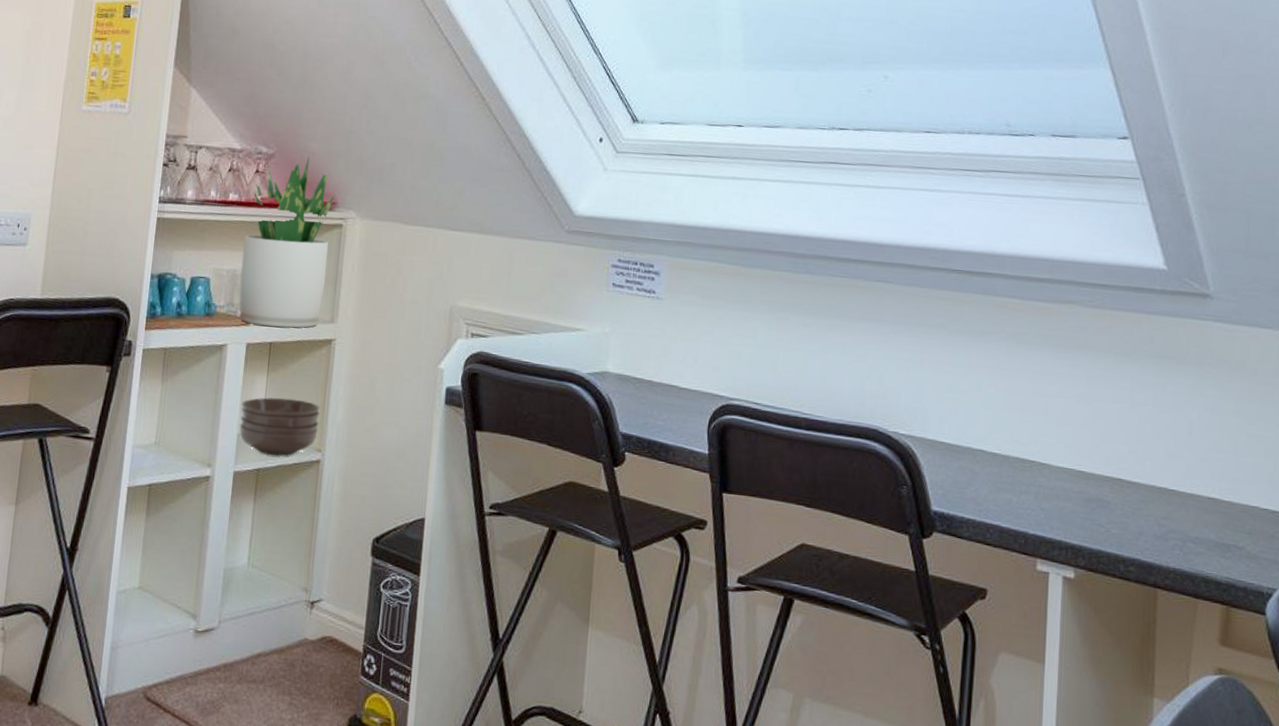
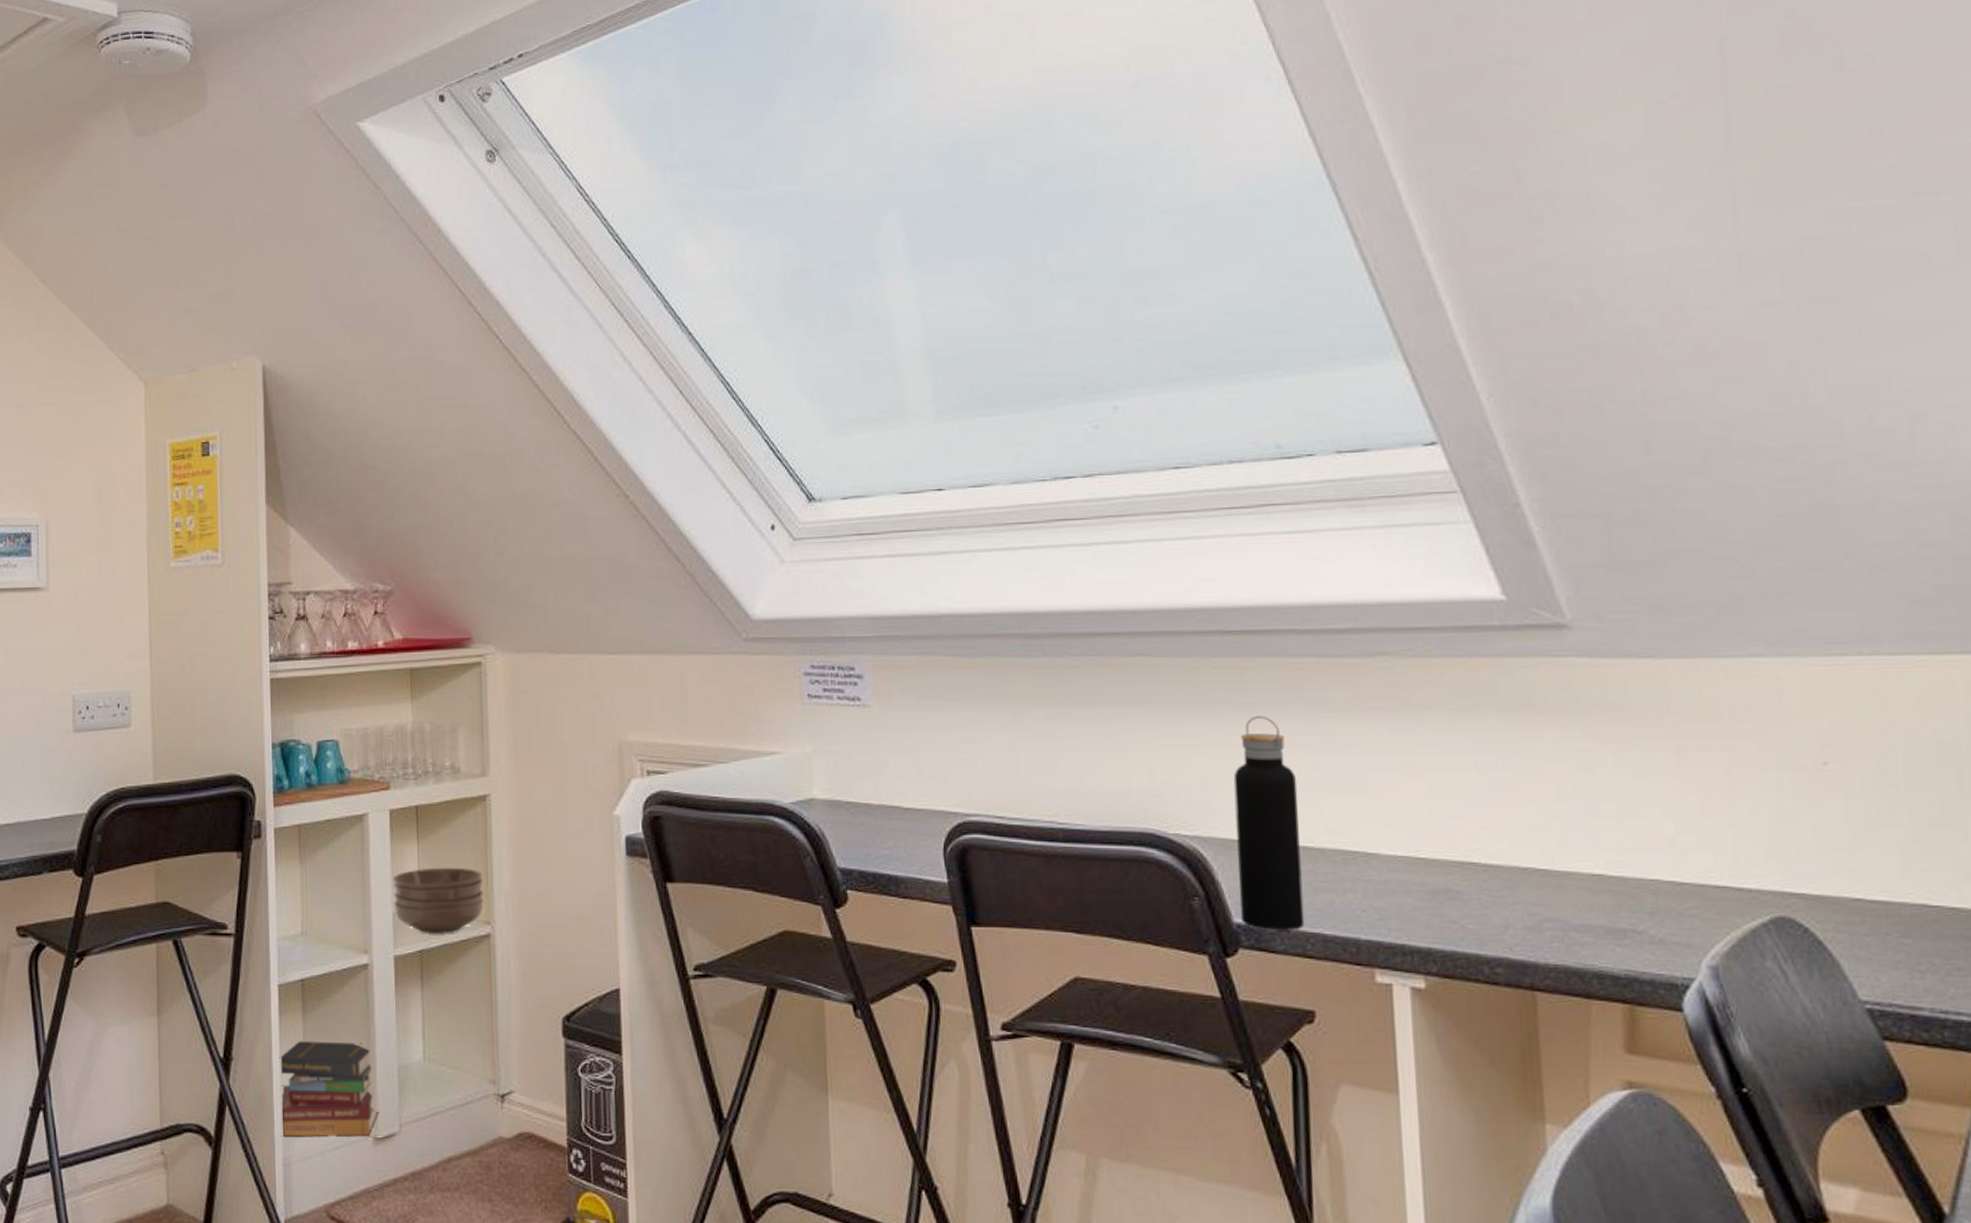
books: none [112,539,204,628] -> present [279,1041,380,1137]
planter: present [239,156,336,328] -> none [371,589,470,789]
water bottle: none [937,341,994,521] -> present [1233,716,1305,930]

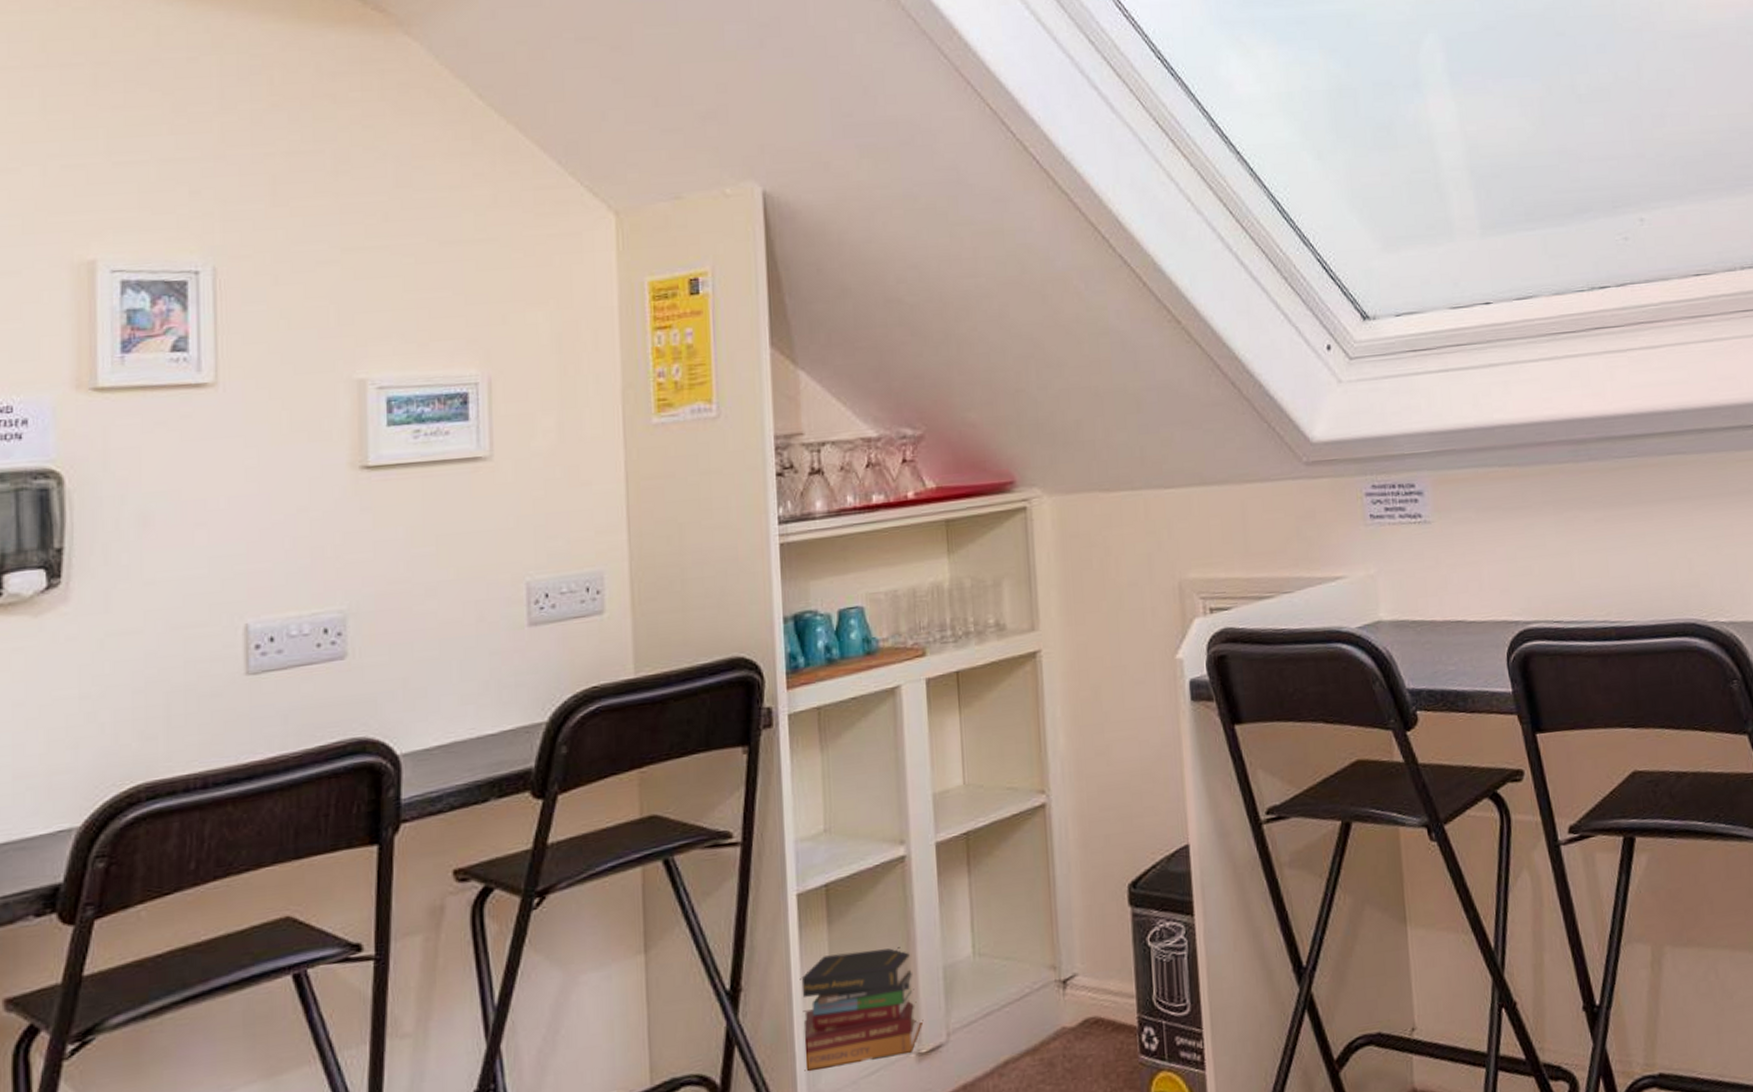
bowl: present [392,867,484,934] -> none [931,733,1037,813]

